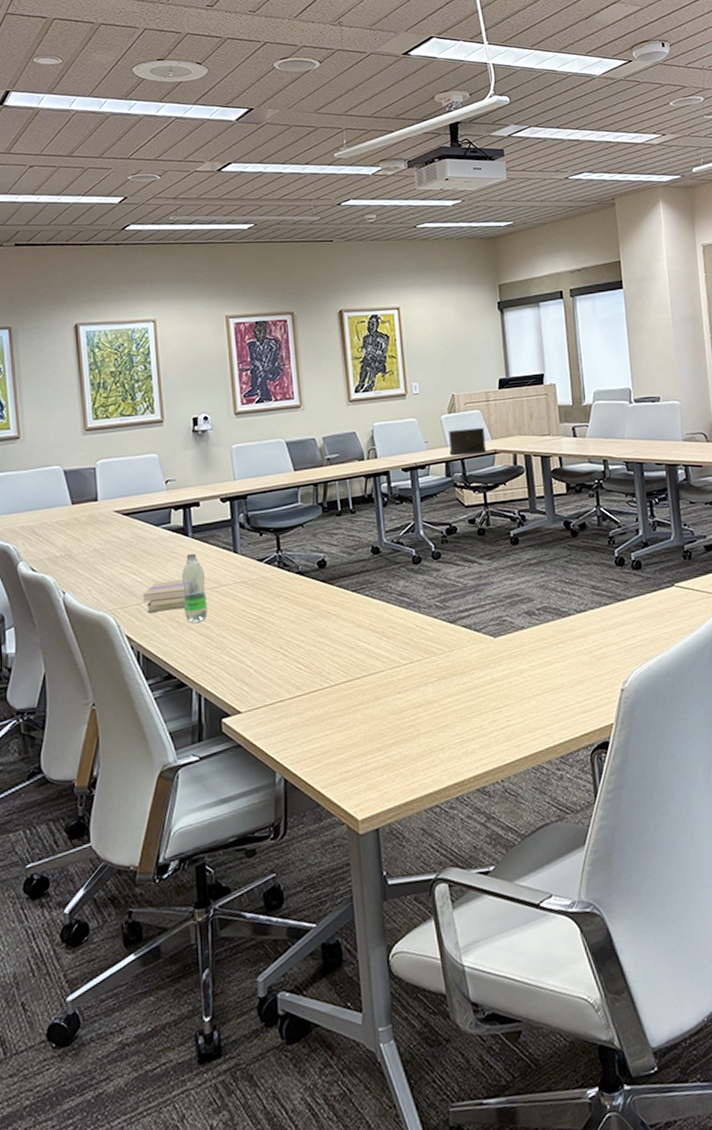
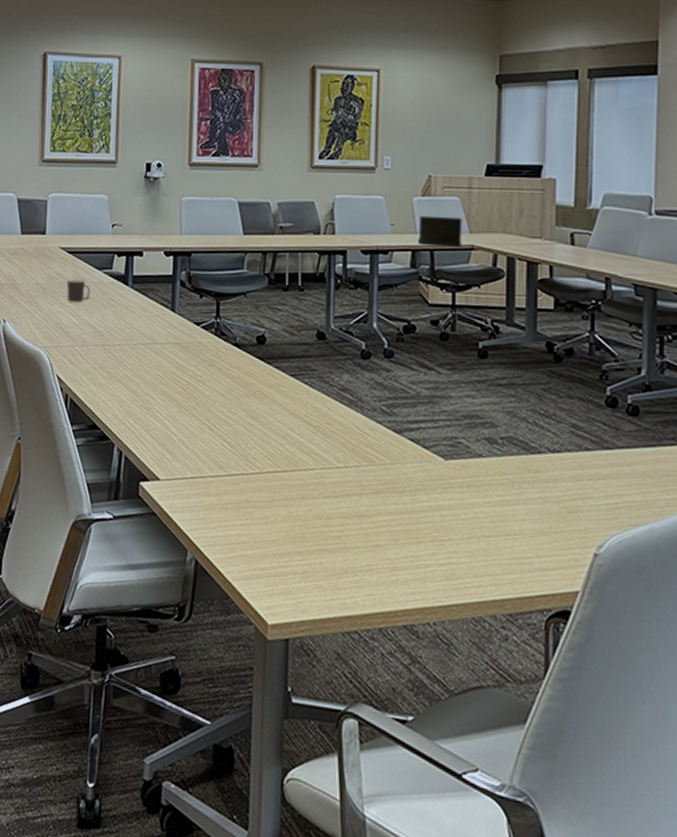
mug: none [125,538,151,564] -> present [66,279,90,304]
books: present [142,579,186,613] -> none [76,327,119,360]
bottle: present [181,553,207,623] -> none [115,303,139,377]

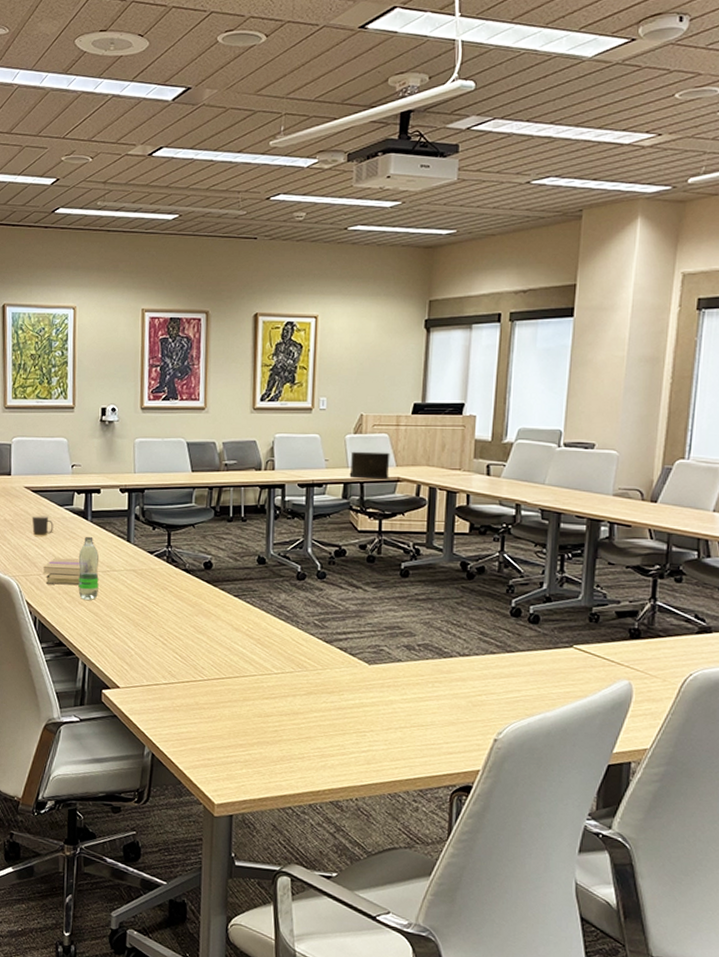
books: none [76,327,119,360] -> present [42,558,80,586]
bottle: none [115,303,139,377] -> present [78,536,99,600]

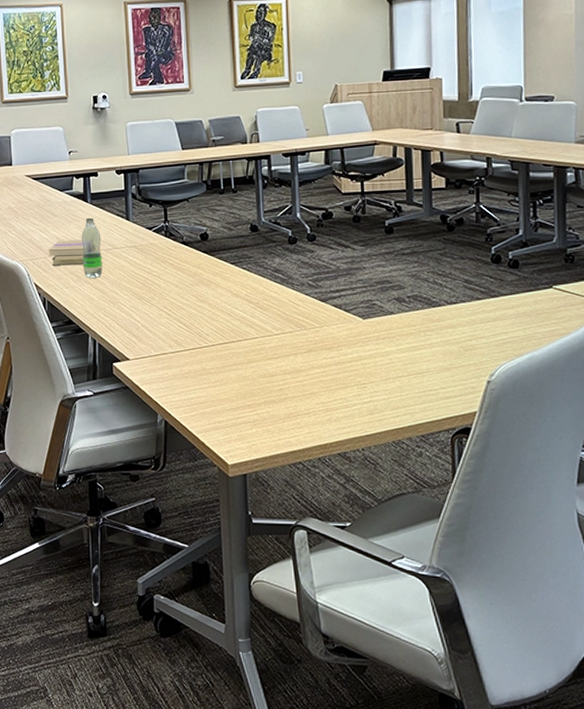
mug: present [31,515,54,538] -> none [34,201,56,222]
laptop: present [350,451,390,478] -> none [330,118,367,144]

